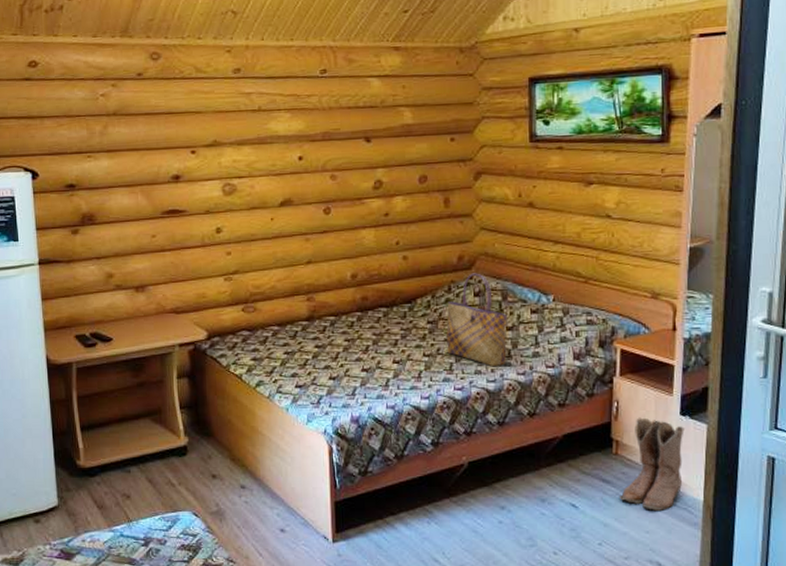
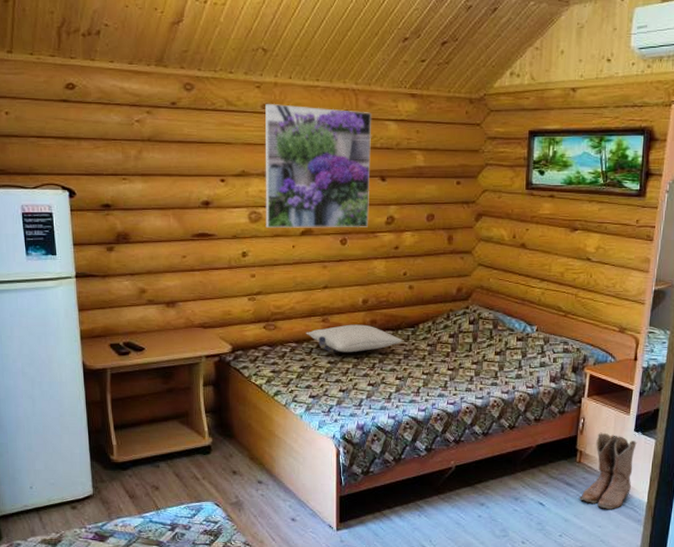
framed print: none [237,67,354,200] -> present [265,104,372,229]
pillow: none [289,302,399,335] -> present [306,324,403,353]
tote bag: present [446,273,507,367] -> none [443,303,496,386]

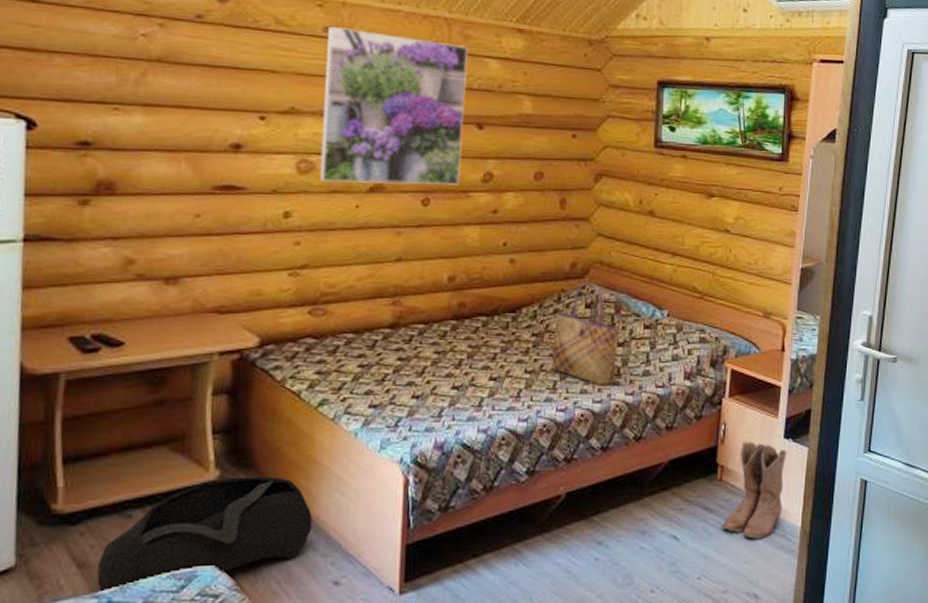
bag: none [142,443,275,515] -> present [97,476,312,592]
pillow: present [306,324,403,353] -> none [368,308,500,346]
tote bag: none [443,303,496,386] -> present [551,282,619,386]

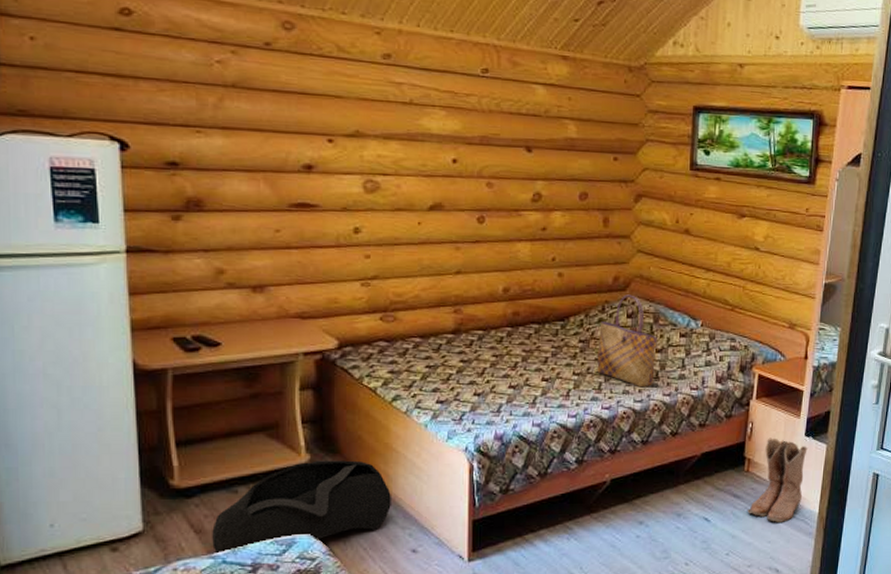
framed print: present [319,27,468,185] -> none [384,54,517,204]

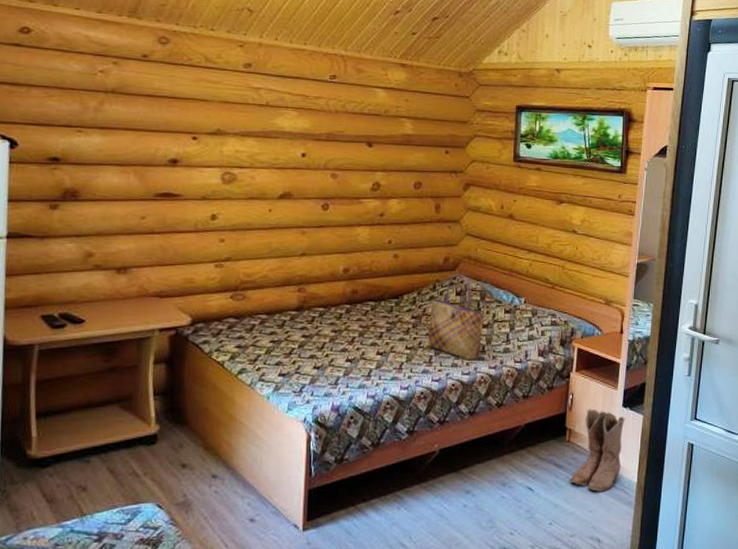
bag: present [212,460,391,554] -> none [62,431,233,523]

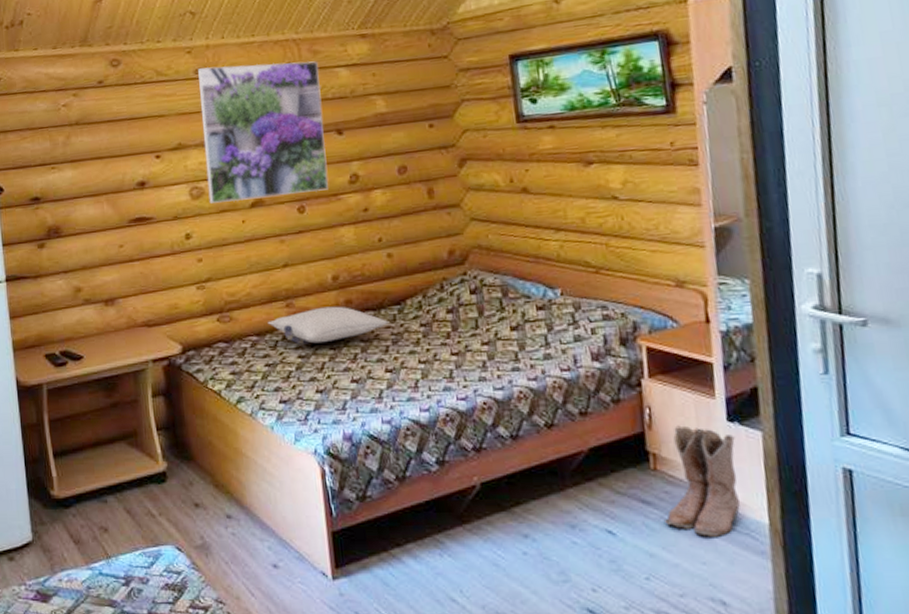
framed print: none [240,63,360,193] -> present [198,61,328,203]
pillow: none [278,294,386,326] -> present [267,306,388,345]
tote bag: present [428,274,484,361] -> none [441,268,513,373]

